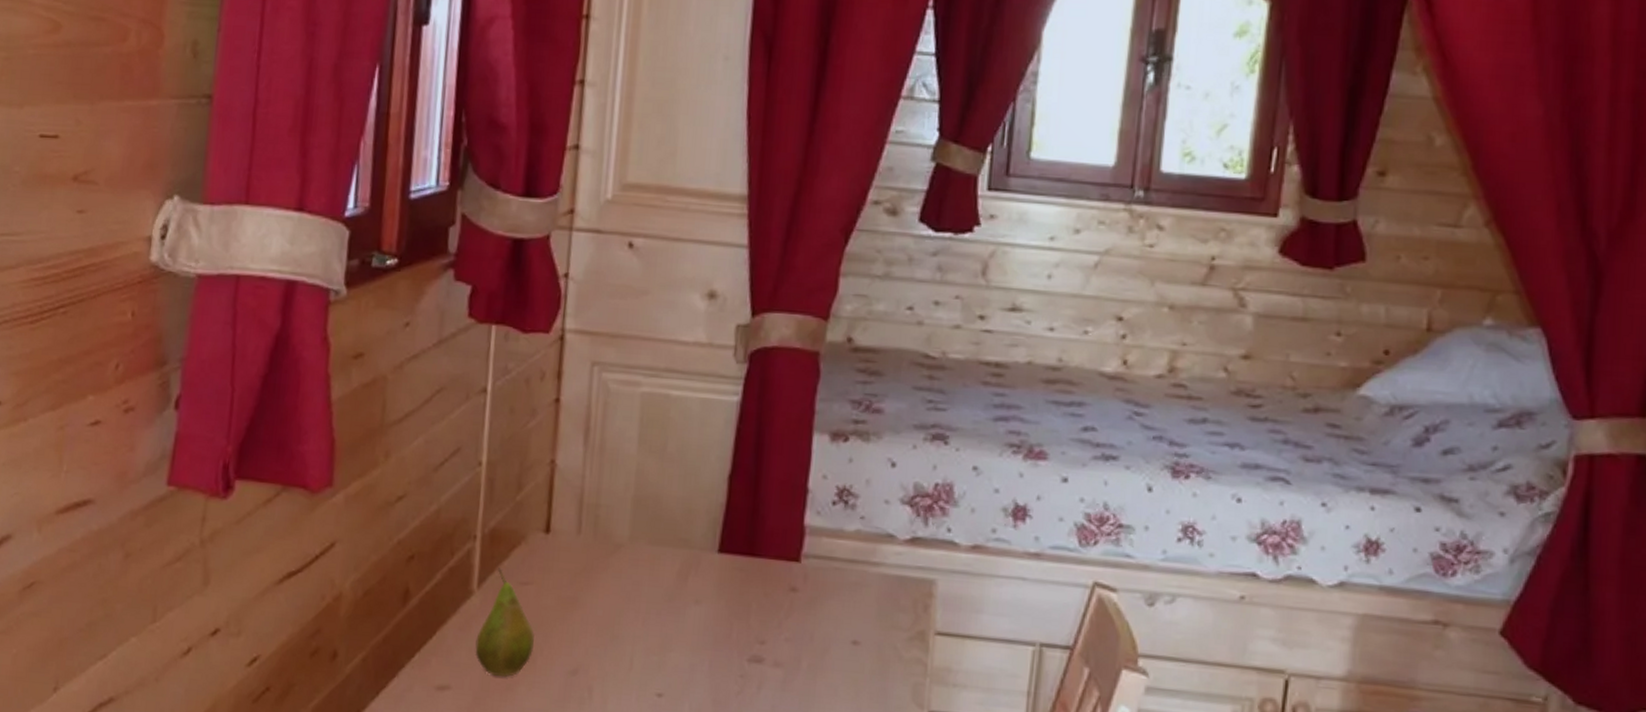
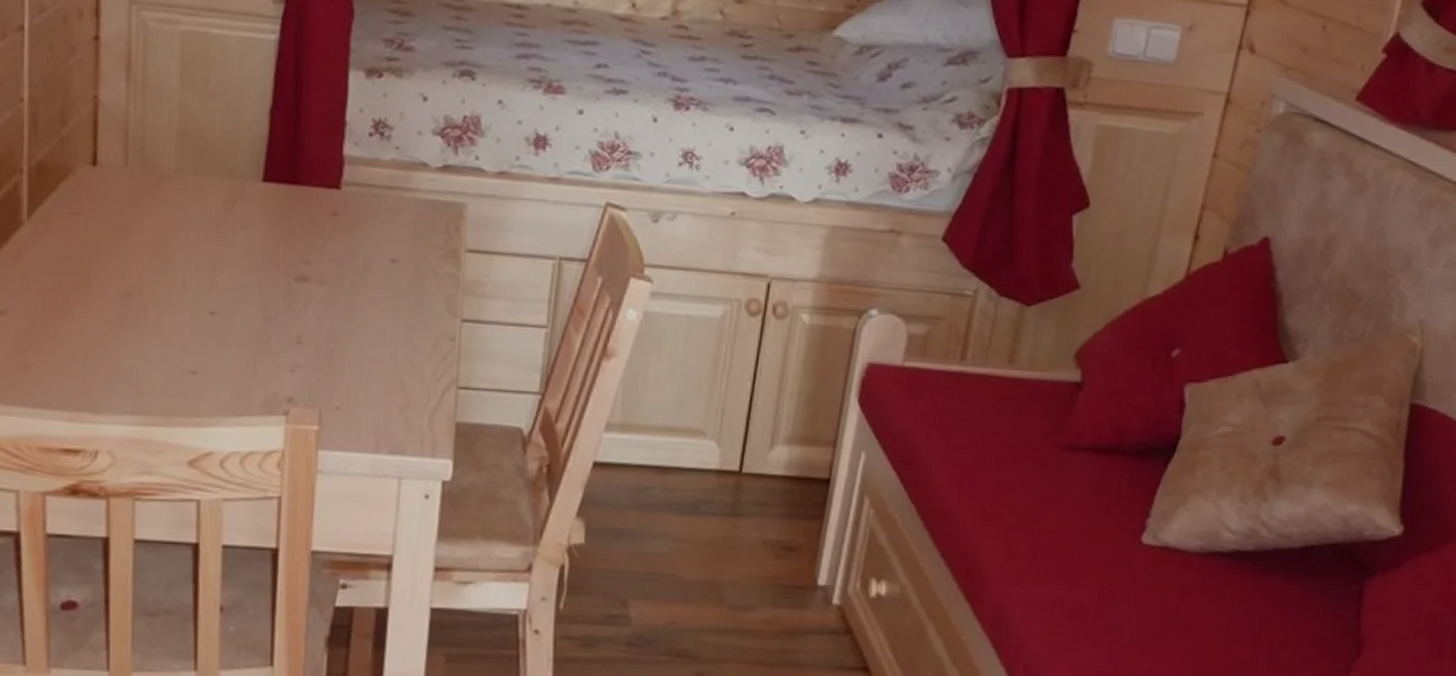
fruit: present [475,568,535,678] -> none [29,199,88,302]

